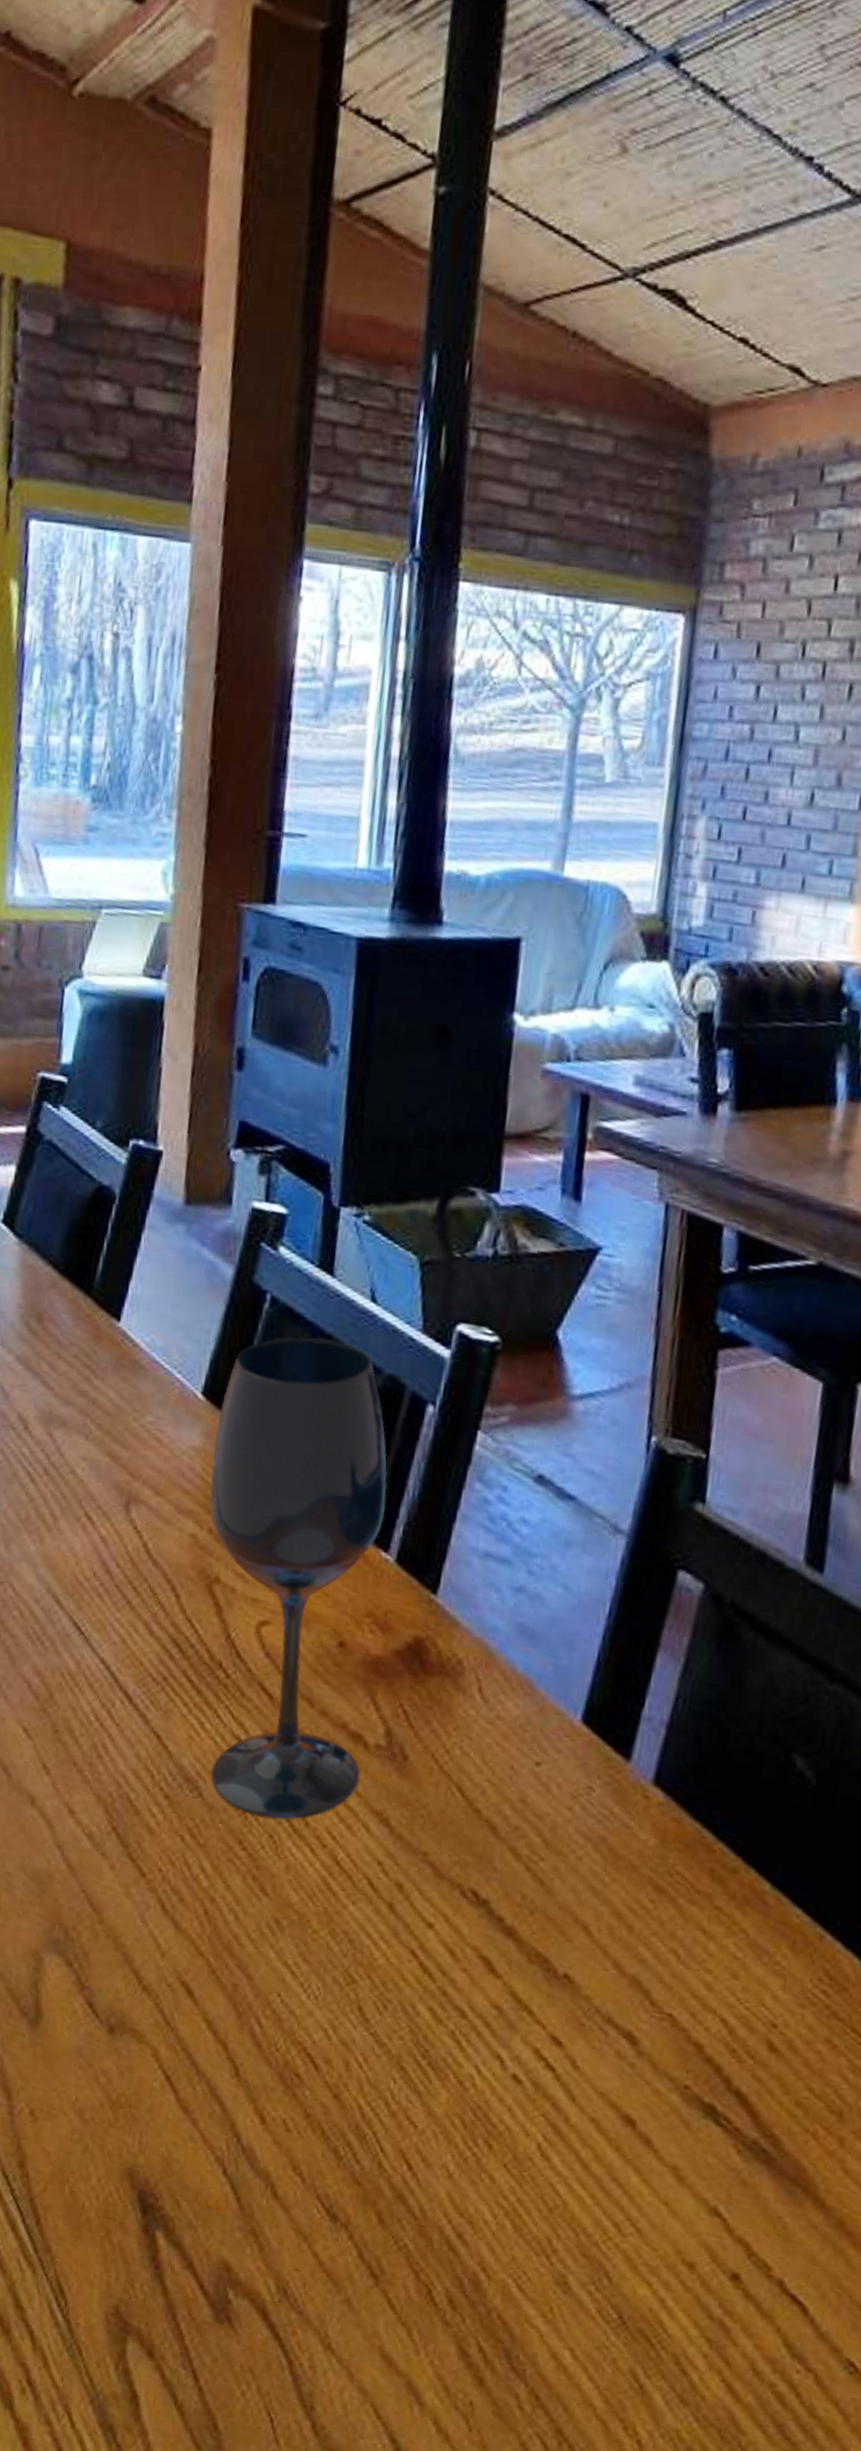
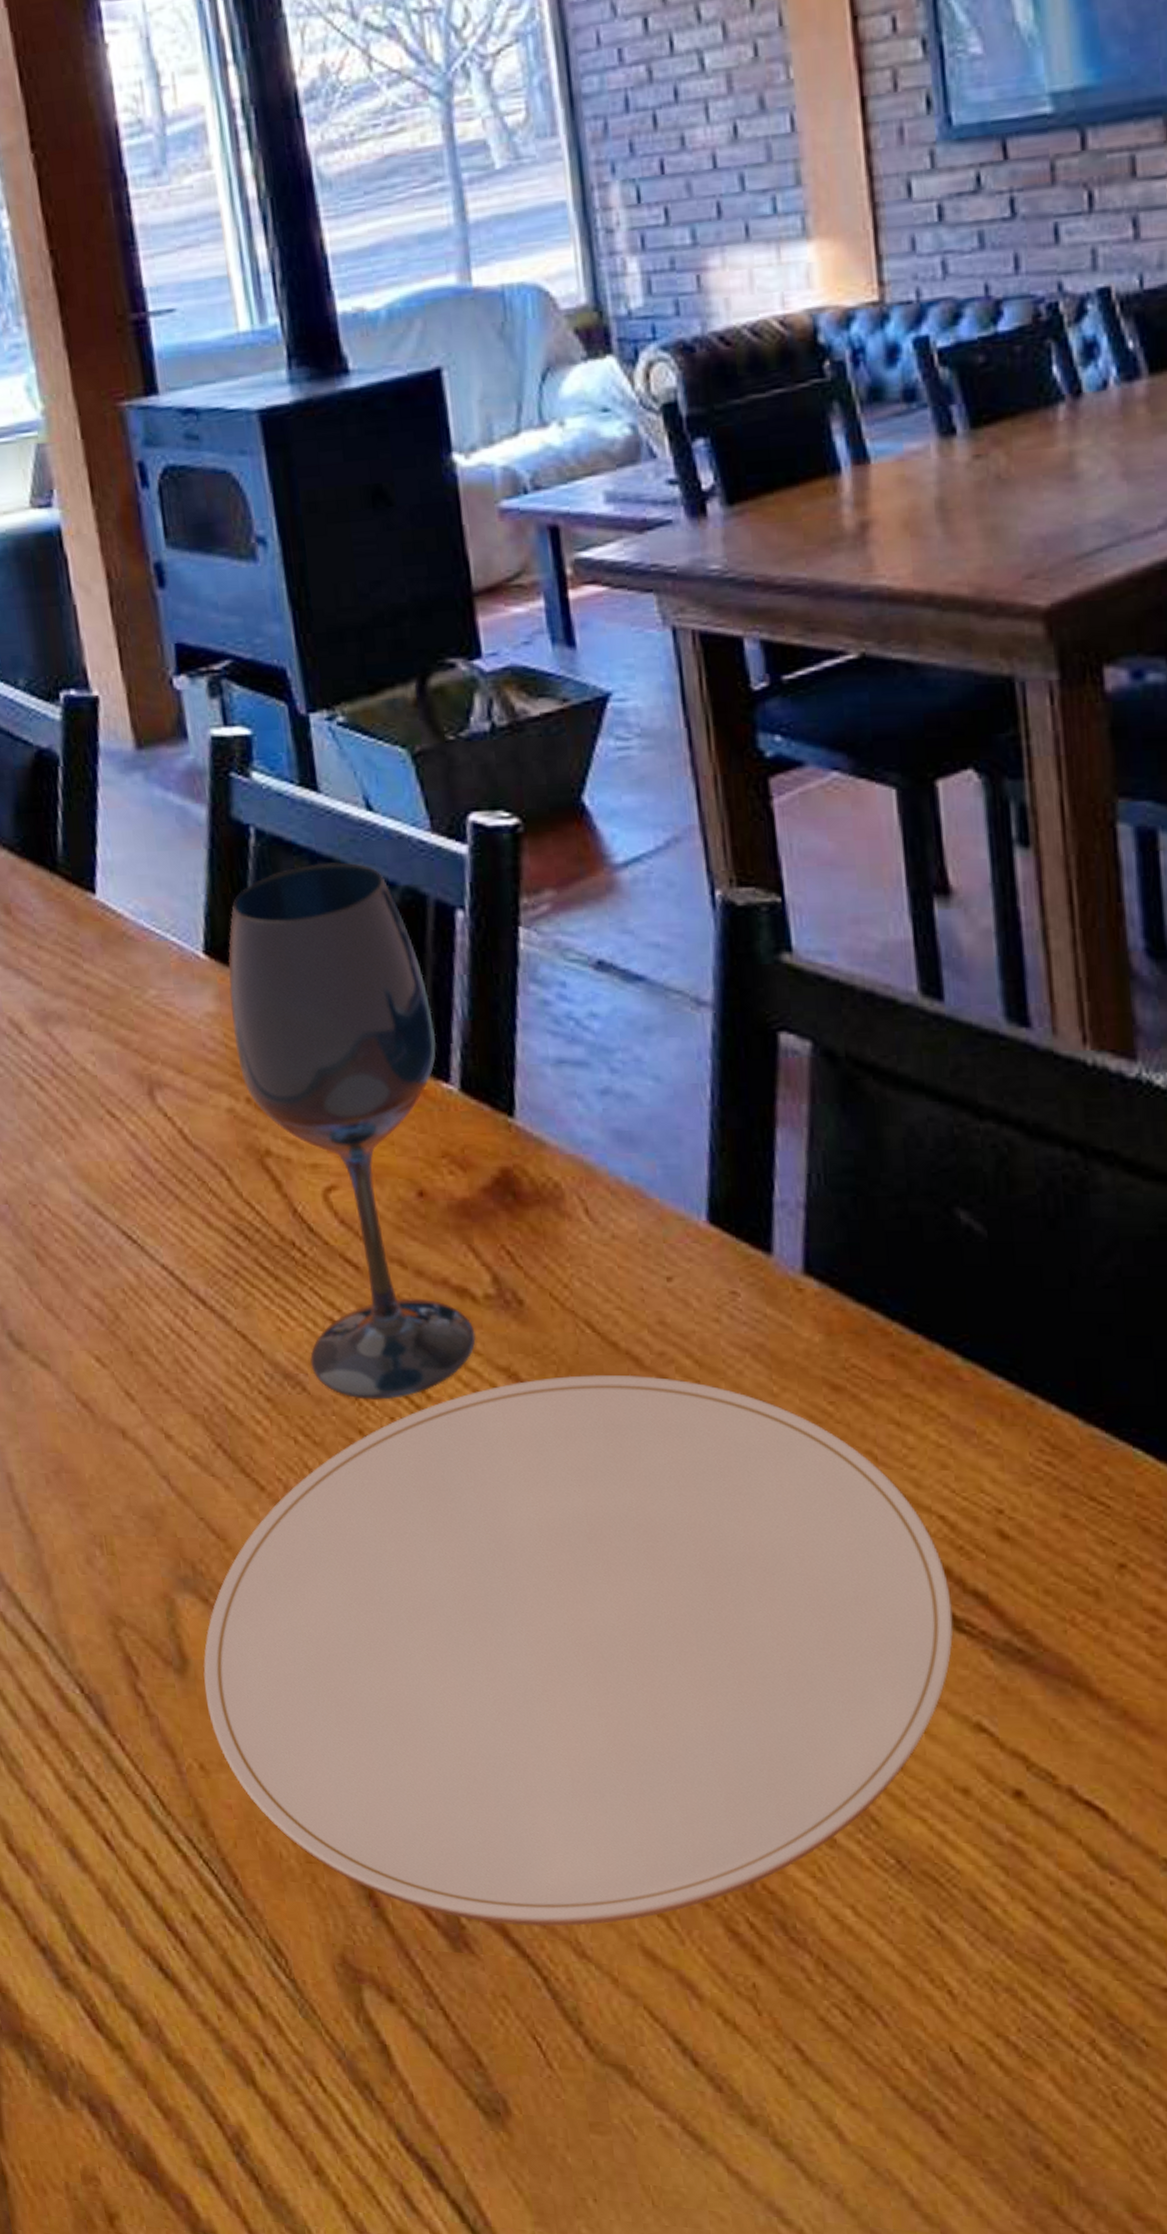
plate: none [49,1826,717,2324] -> present [203,1374,953,1927]

